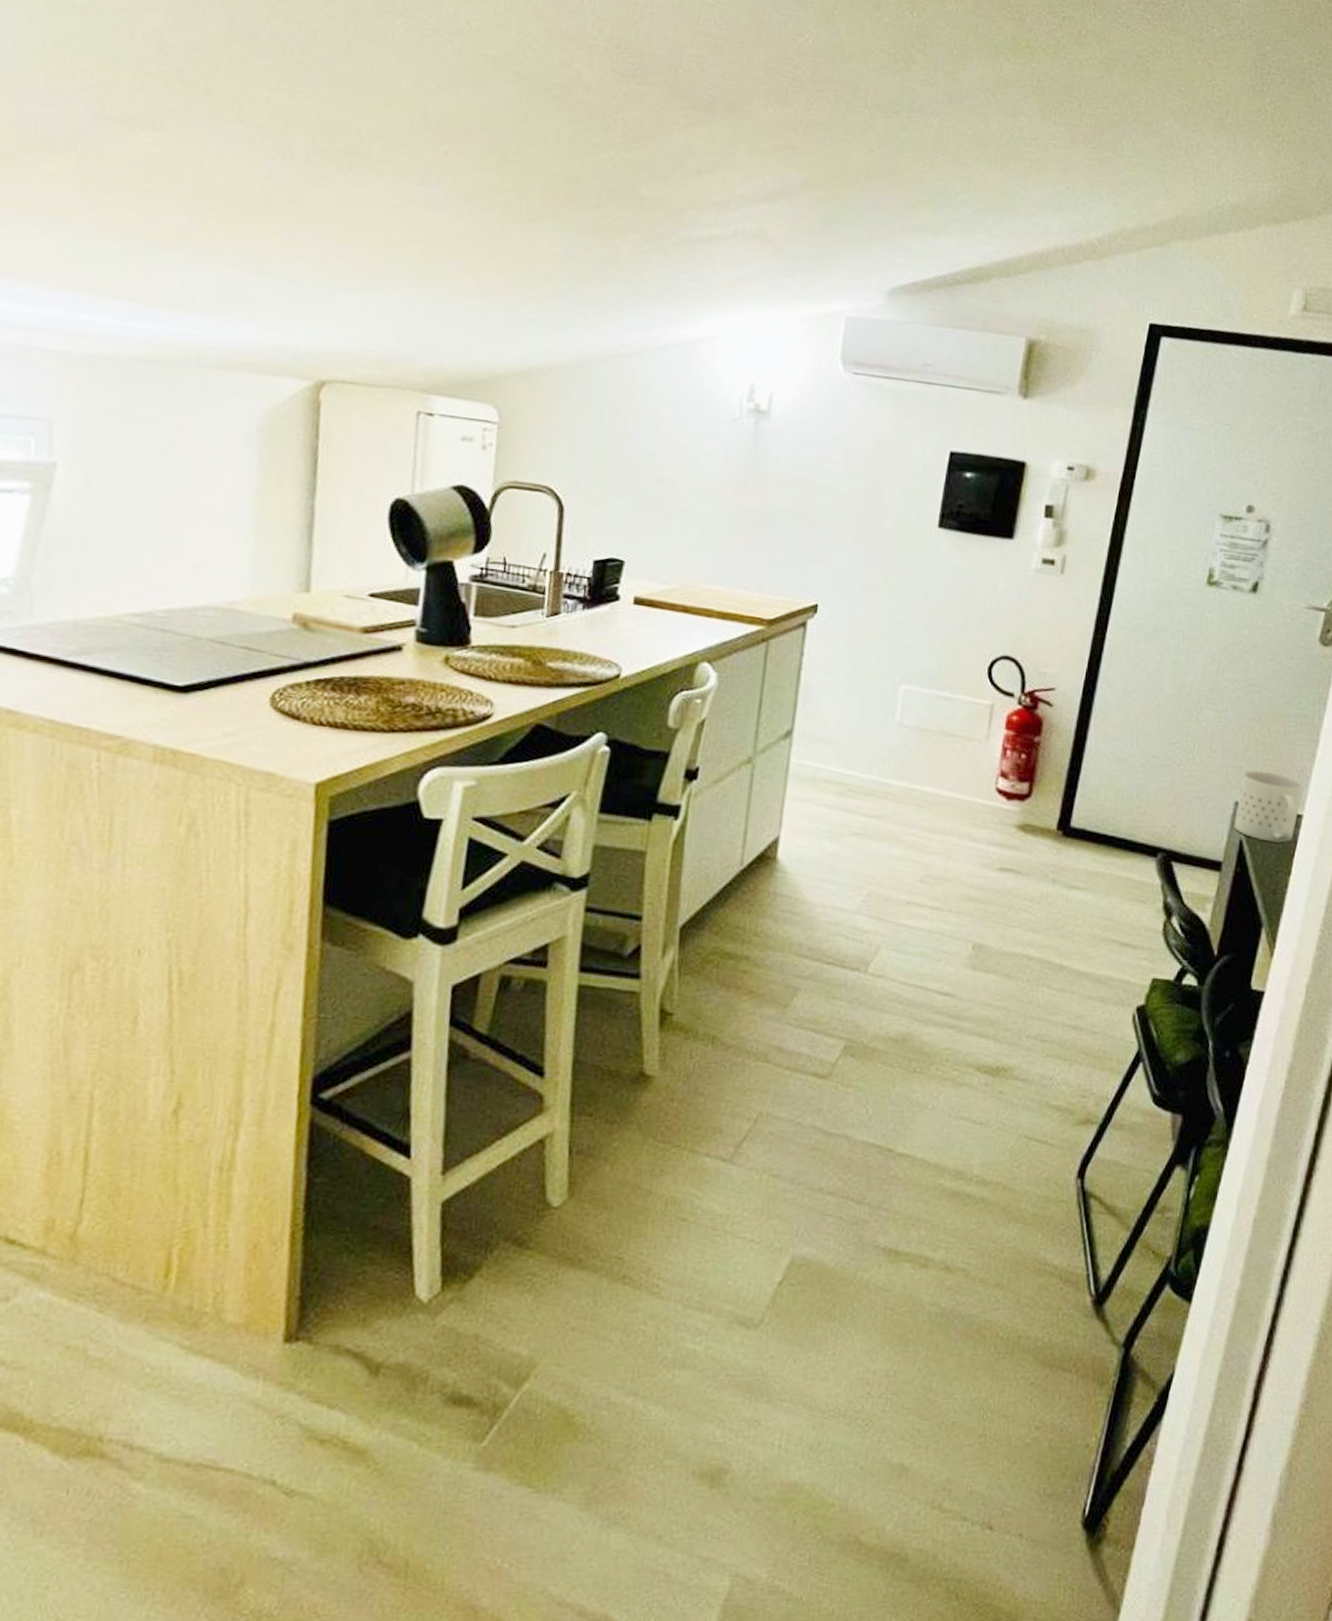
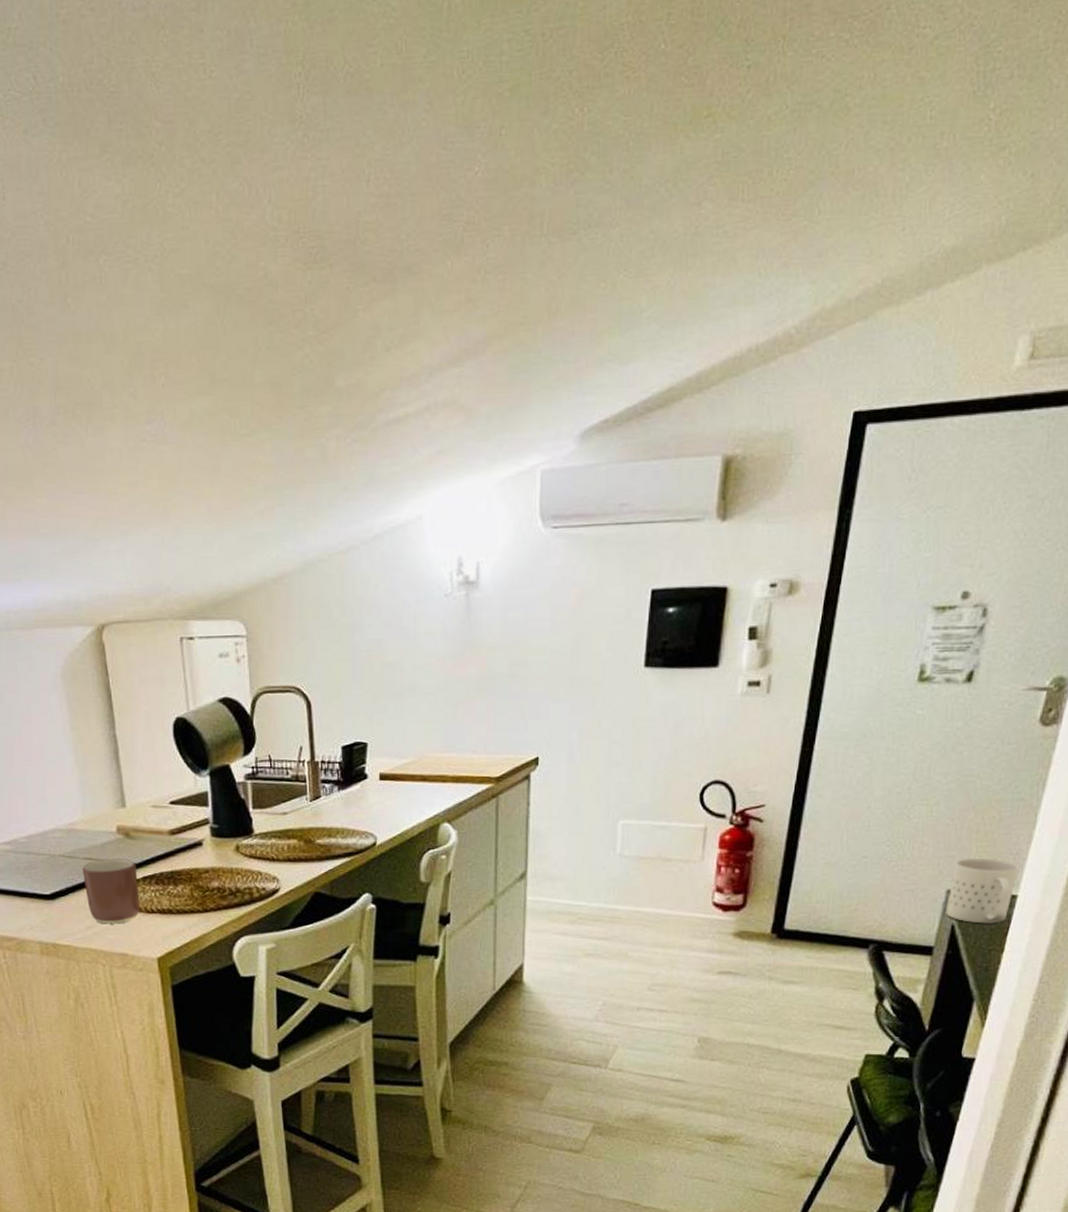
mug: none [233,651,310,734] -> present [82,859,141,924]

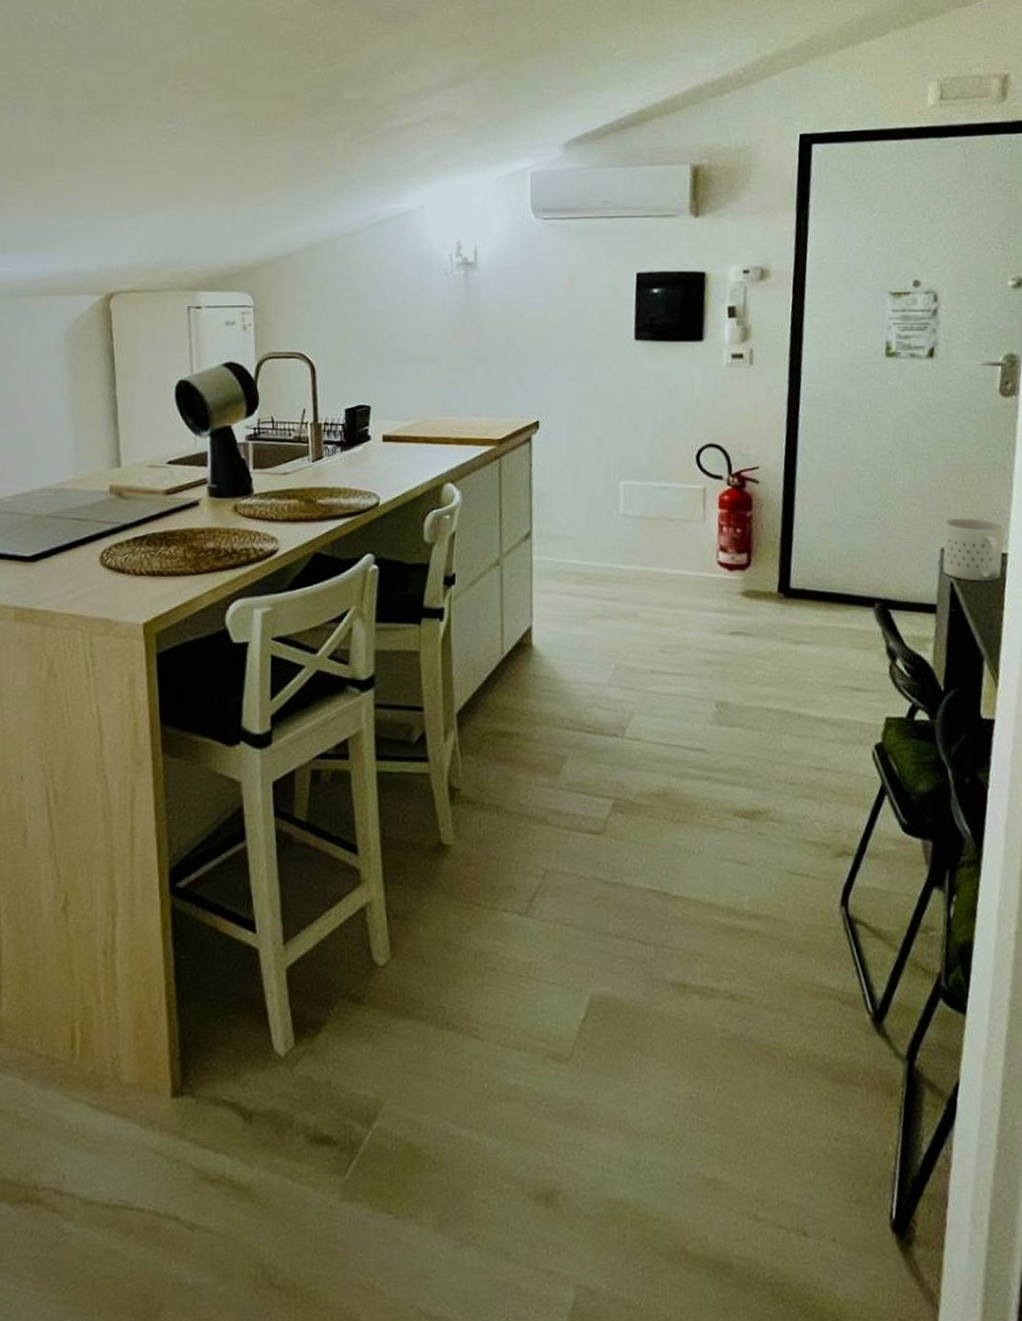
mug: present [82,859,141,924] -> none [69,519,129,588]

